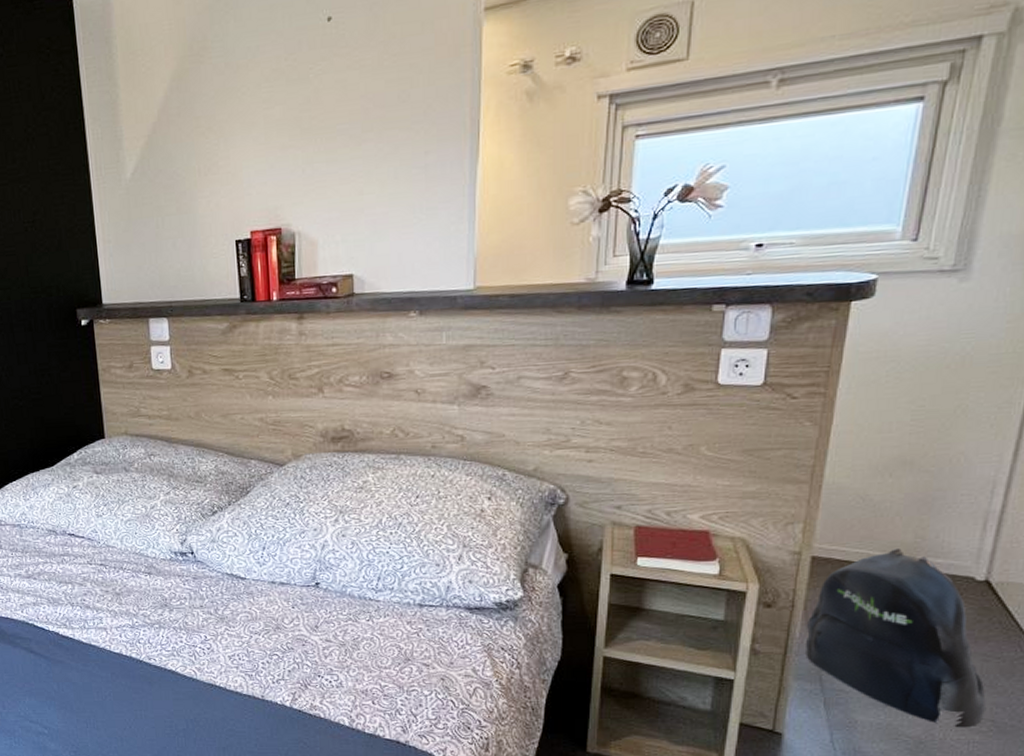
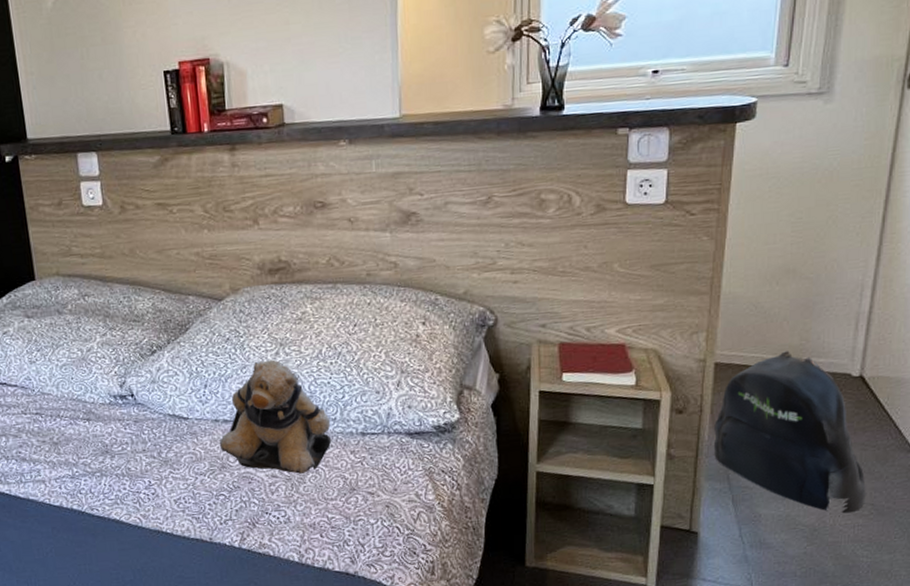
teddy bear: none [274,526,388,640] -> present [219,359,332,474]

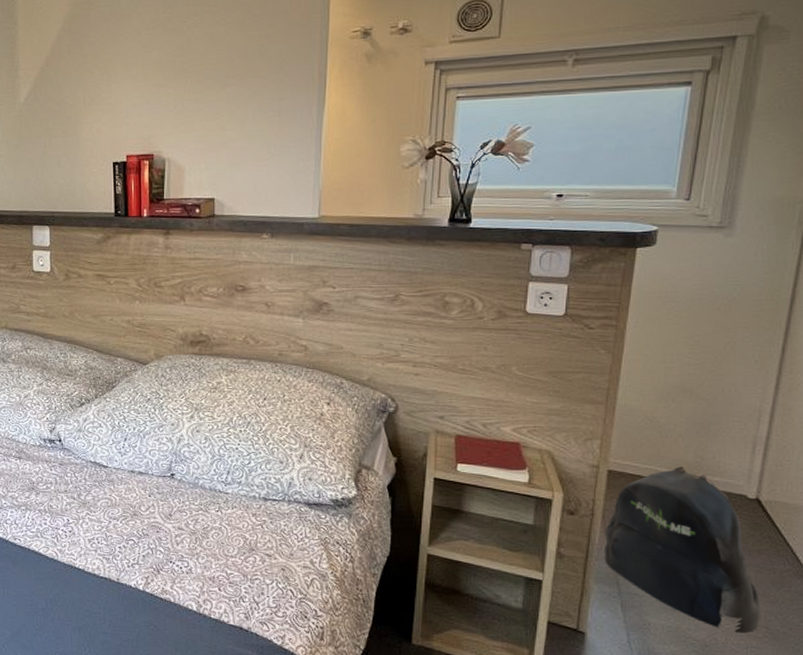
teddy bear: present [219,359,332,474] -> none [133,422,236,529]

